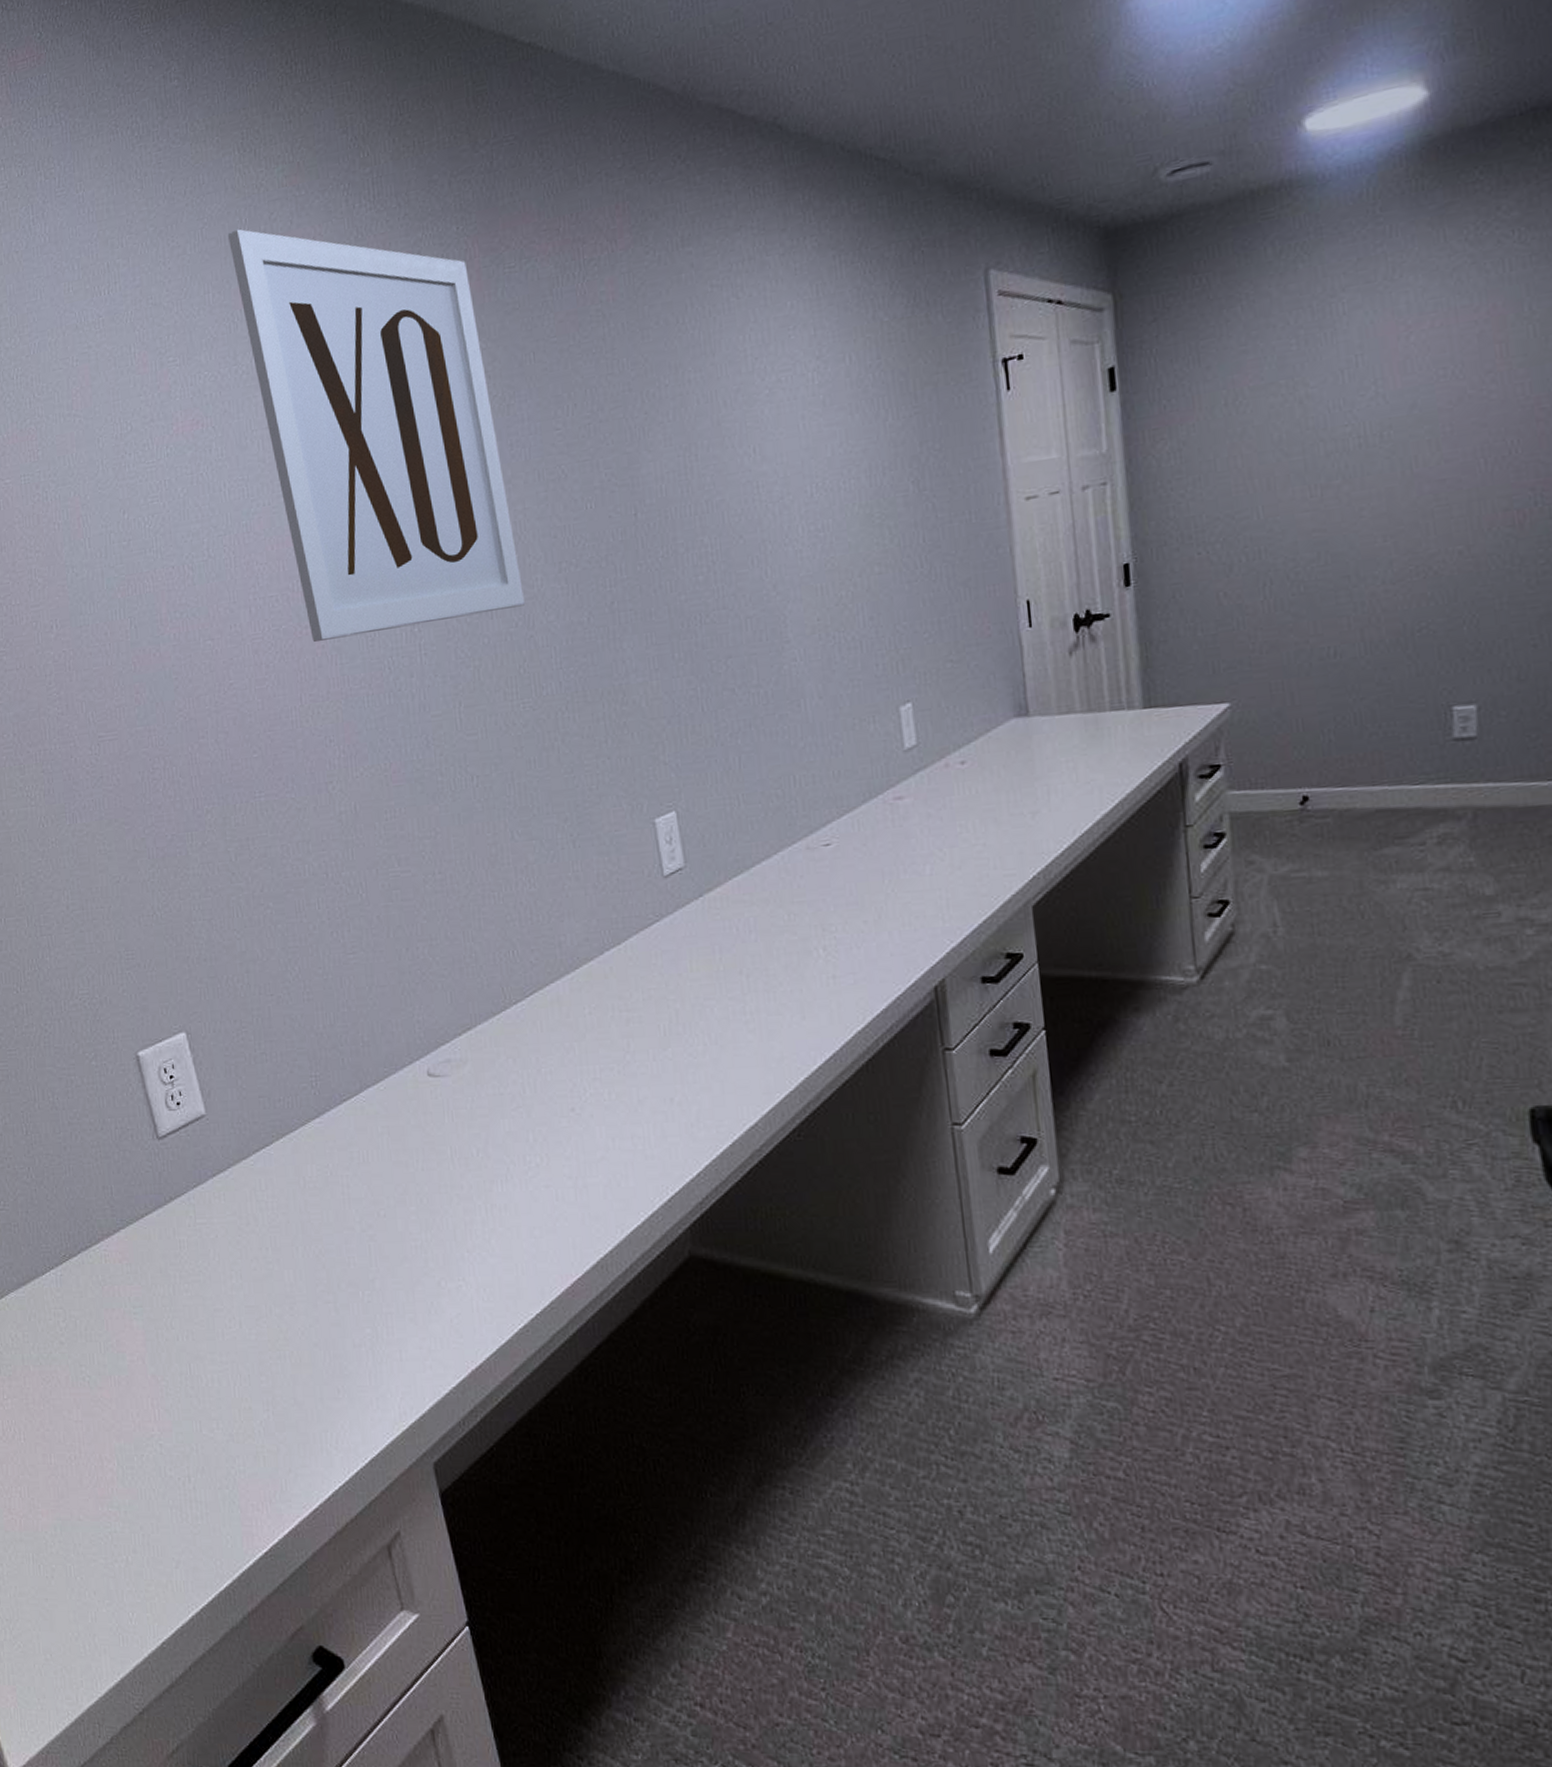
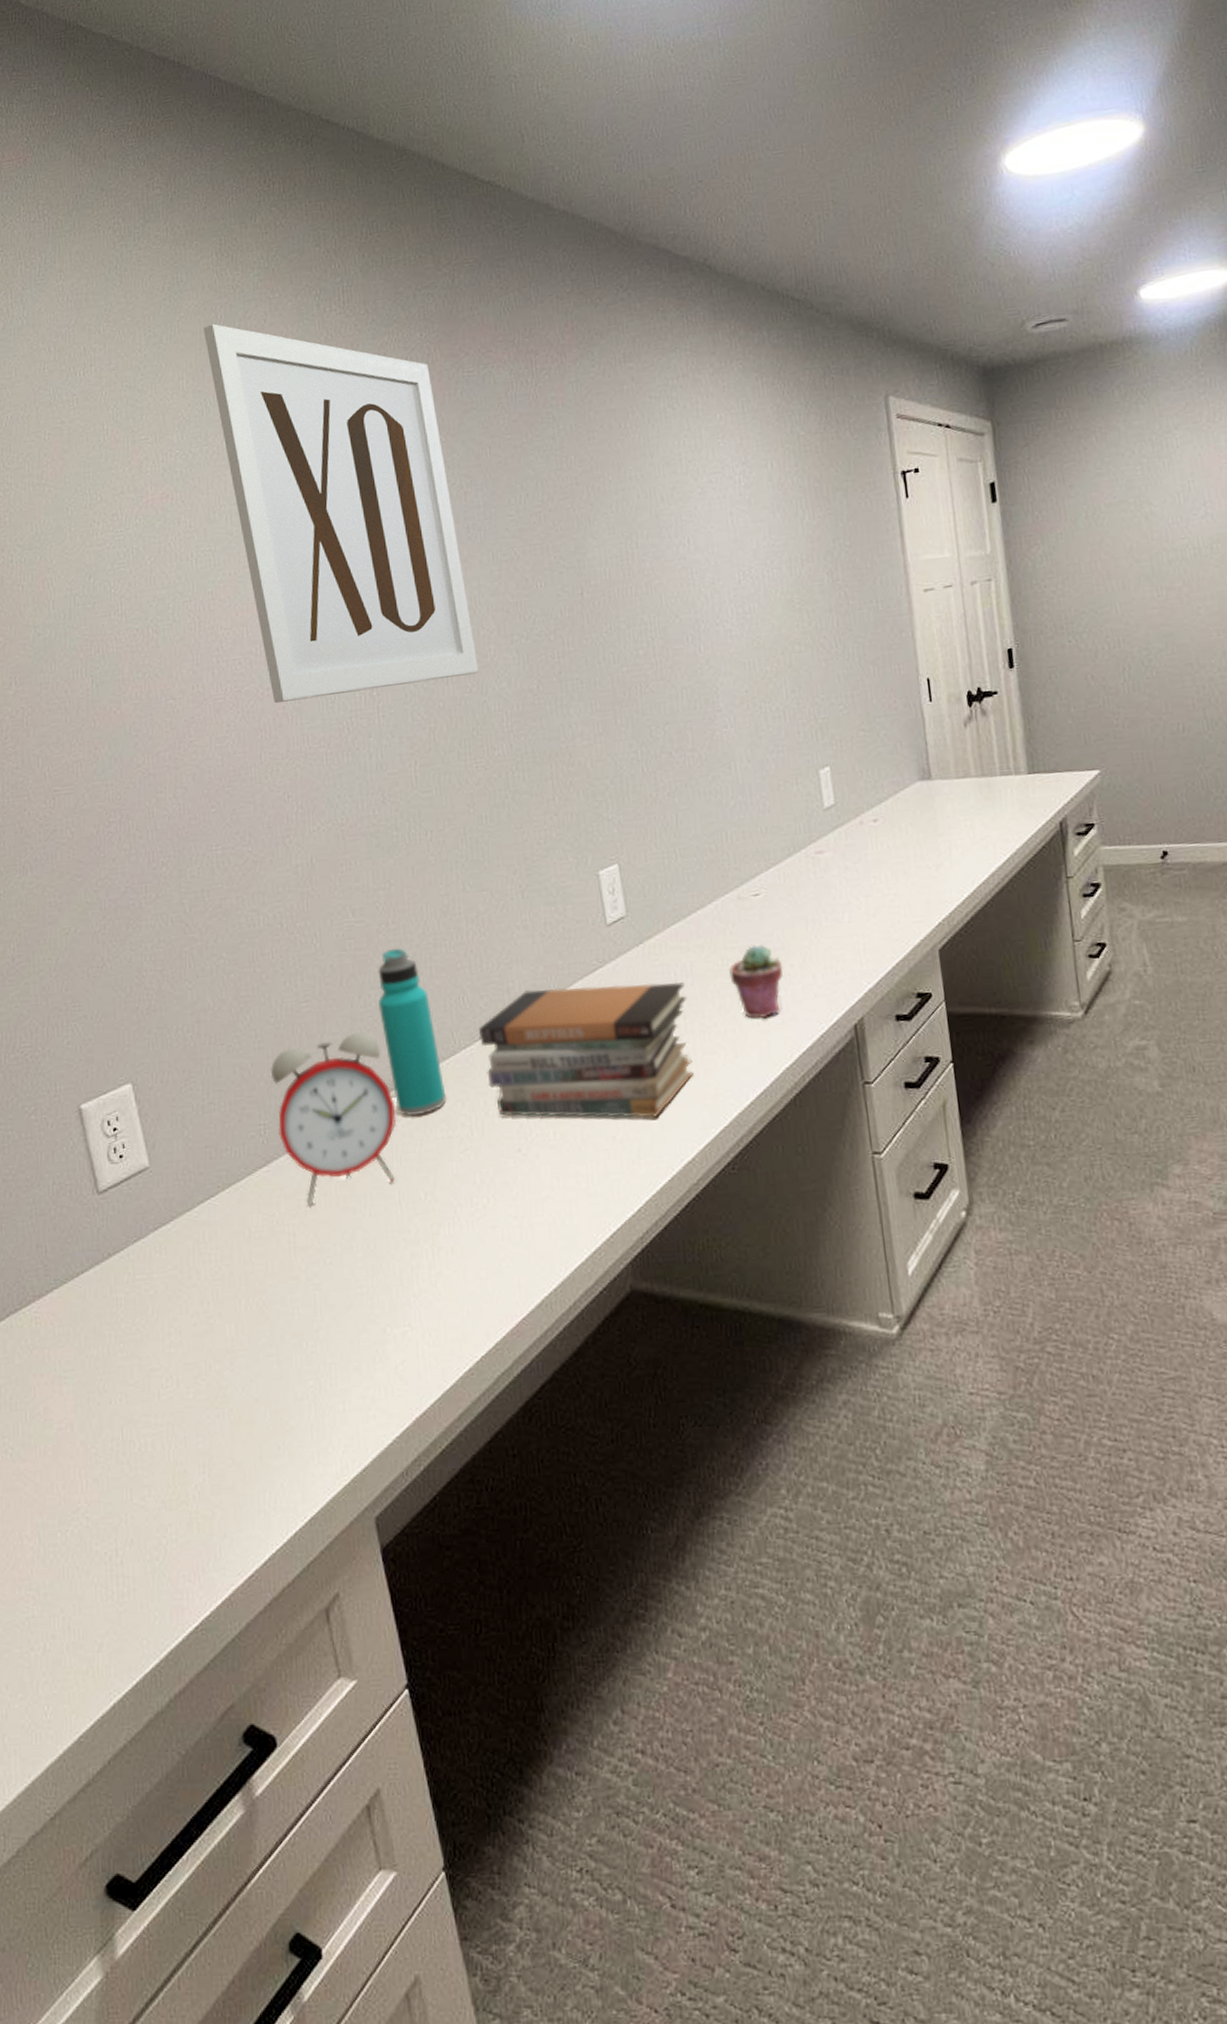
alarm clock: none [319,985,447,1158] -> present [270,1032,396,1206]
water bottle: none [425,899,498,1073] -> present [378,948,447,1117]
book stack: none [529,937,757,1080] -> present [478,981,694,1118]
potted succulent: none [796,898,856,978] -> present [729,944,783,1019]

